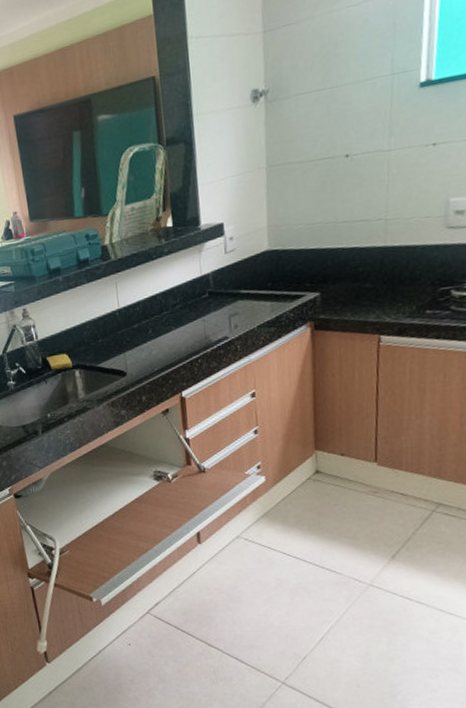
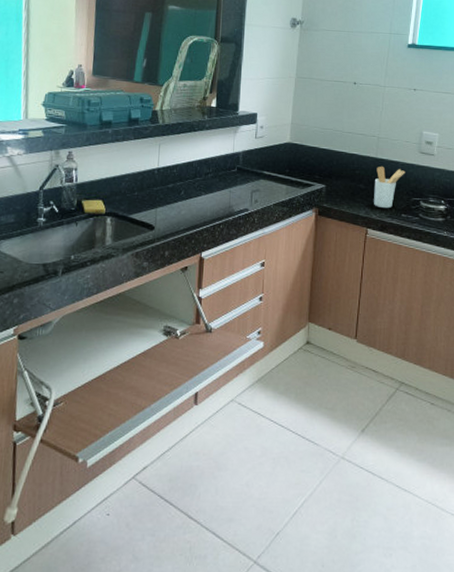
utensil holder: none [384,254,428,308] -> present [374,166,405,209]

